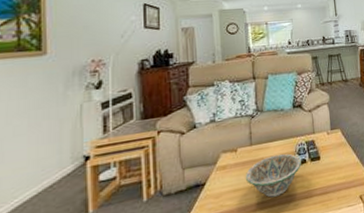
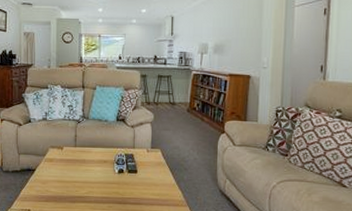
decorative bowl: present [245,153,302,198] -> none [68,159,119,195]

